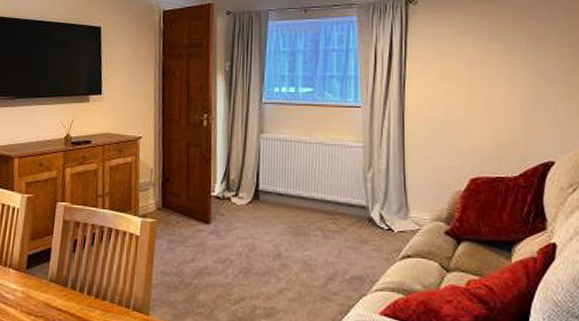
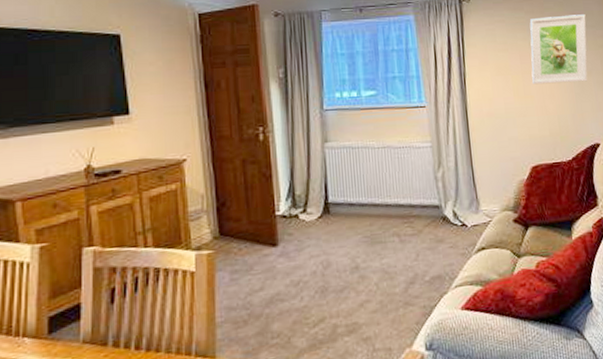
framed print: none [479,20,550,93] -> present [529,14,588,85]

